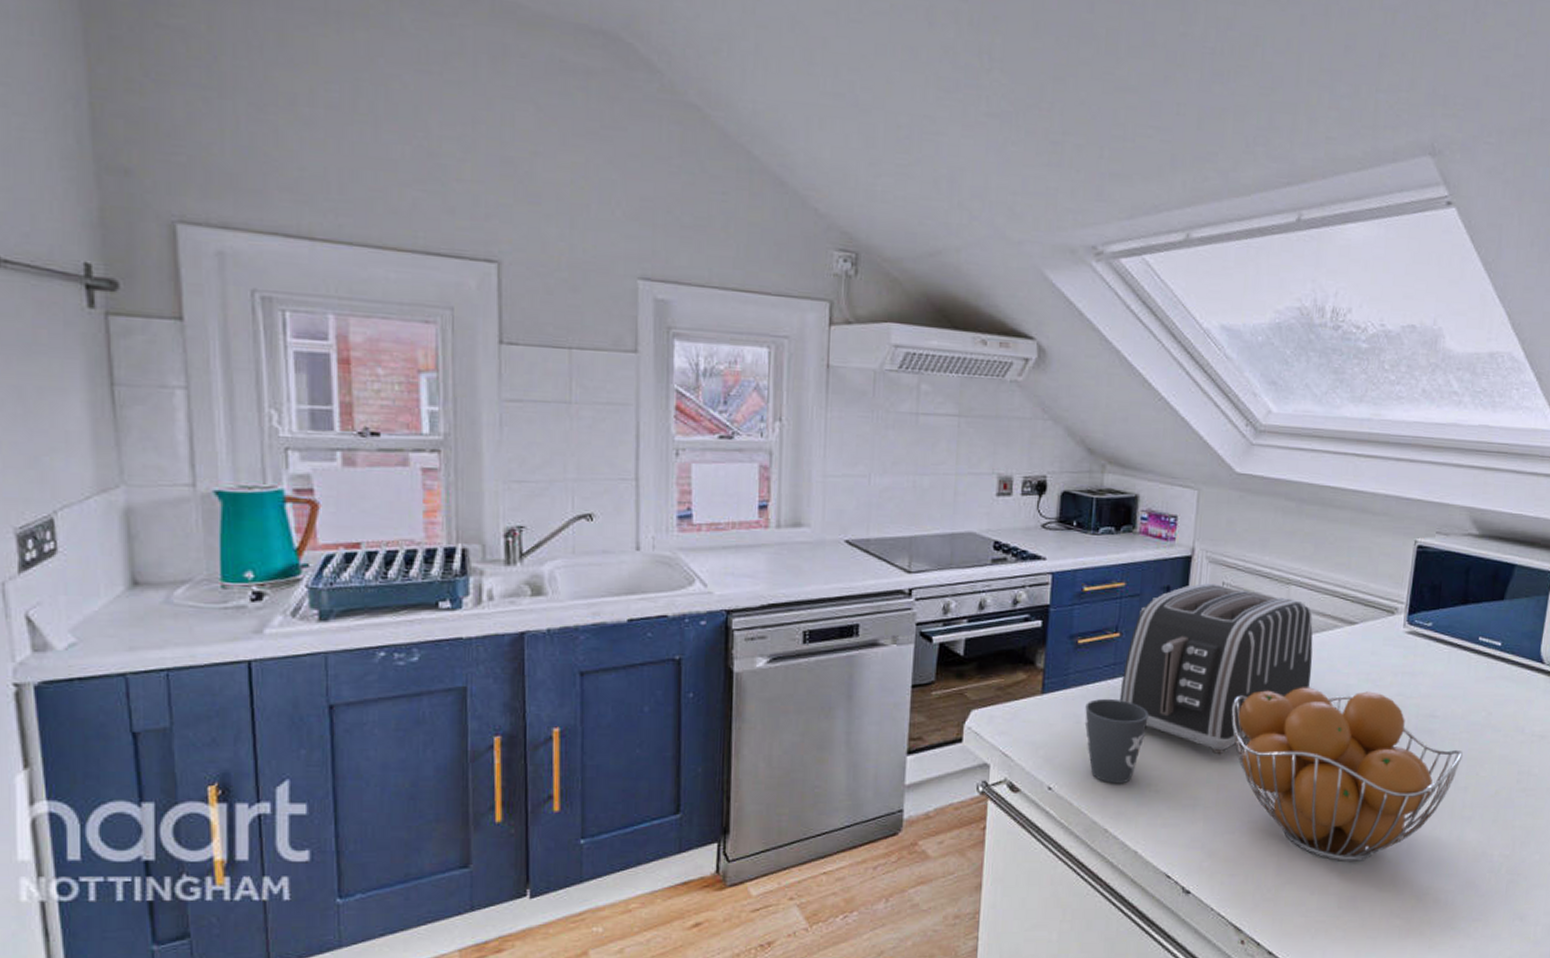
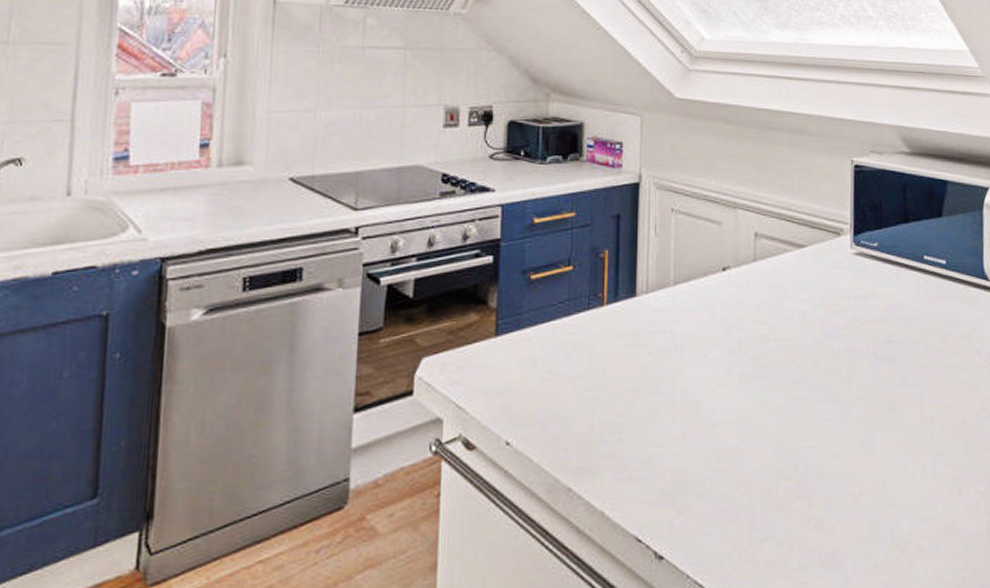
mug: present [1084,698,1149,784] -> none [541,337,607,435]
toaster: present [1119,583,1313,755] -> none [576,210,767,396]
fruit basket: present [1231,687,1463,861] -> none [690,316,925,510]

